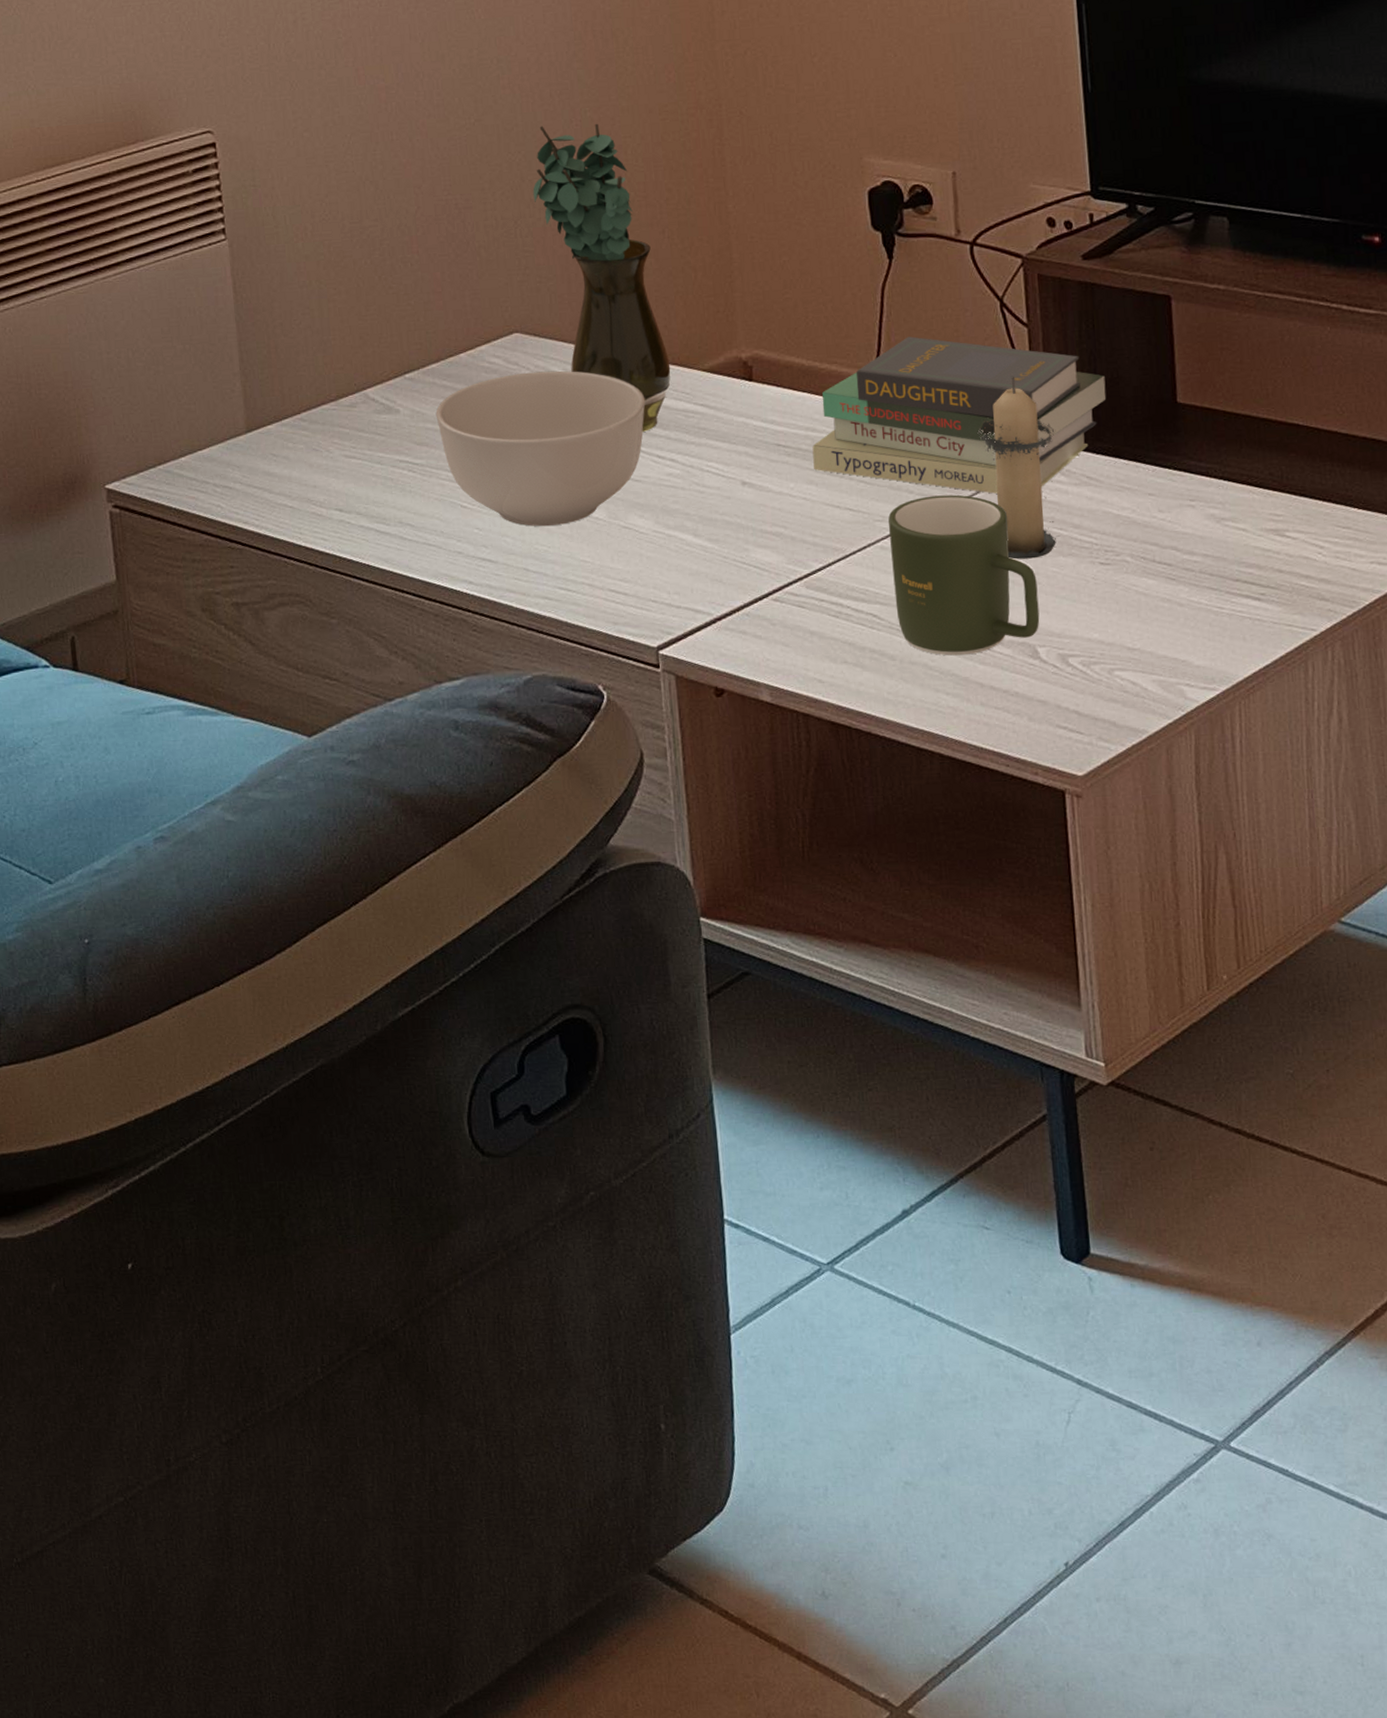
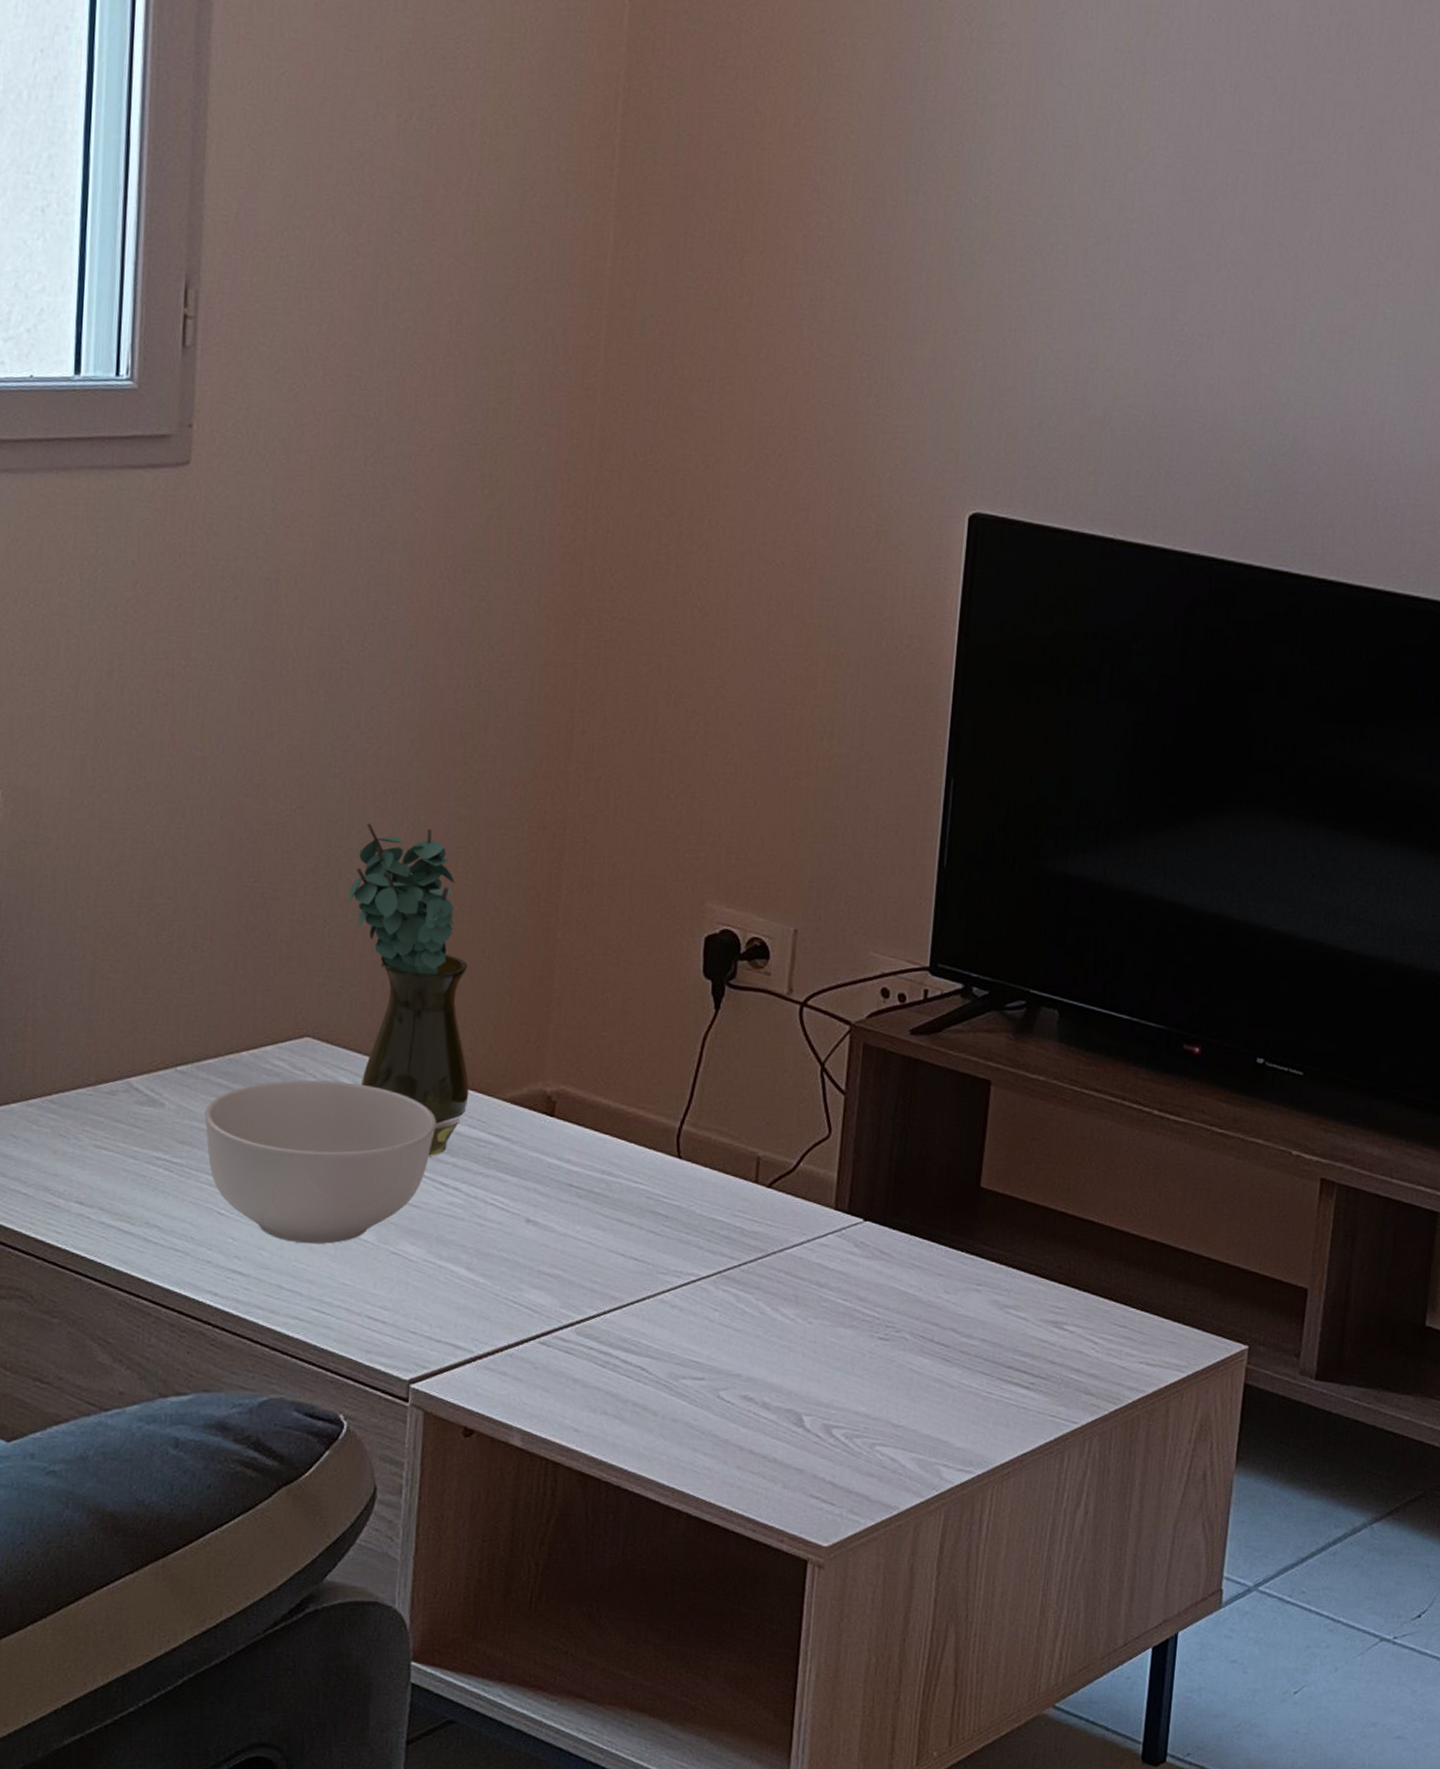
books: present [812,336,1107,494] -> none [604,1090,914,1258]
mug: present [888,494,1040,656] -> none [666,1253,814,1417]
candle: present [978,377,1060,560] -> none [778,1143,856,1327]

